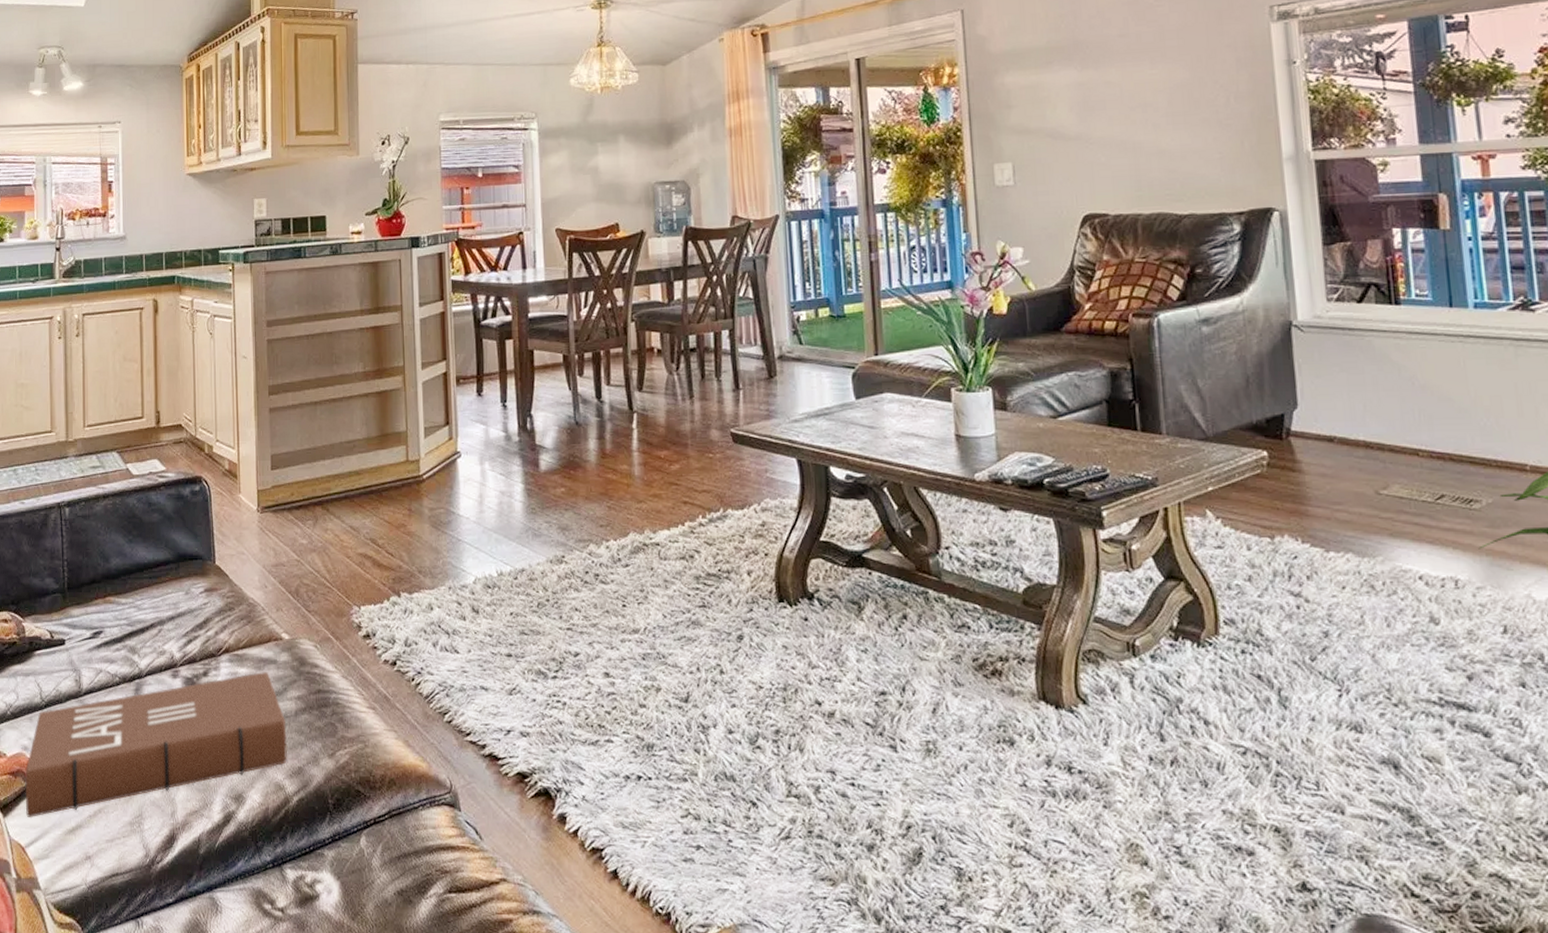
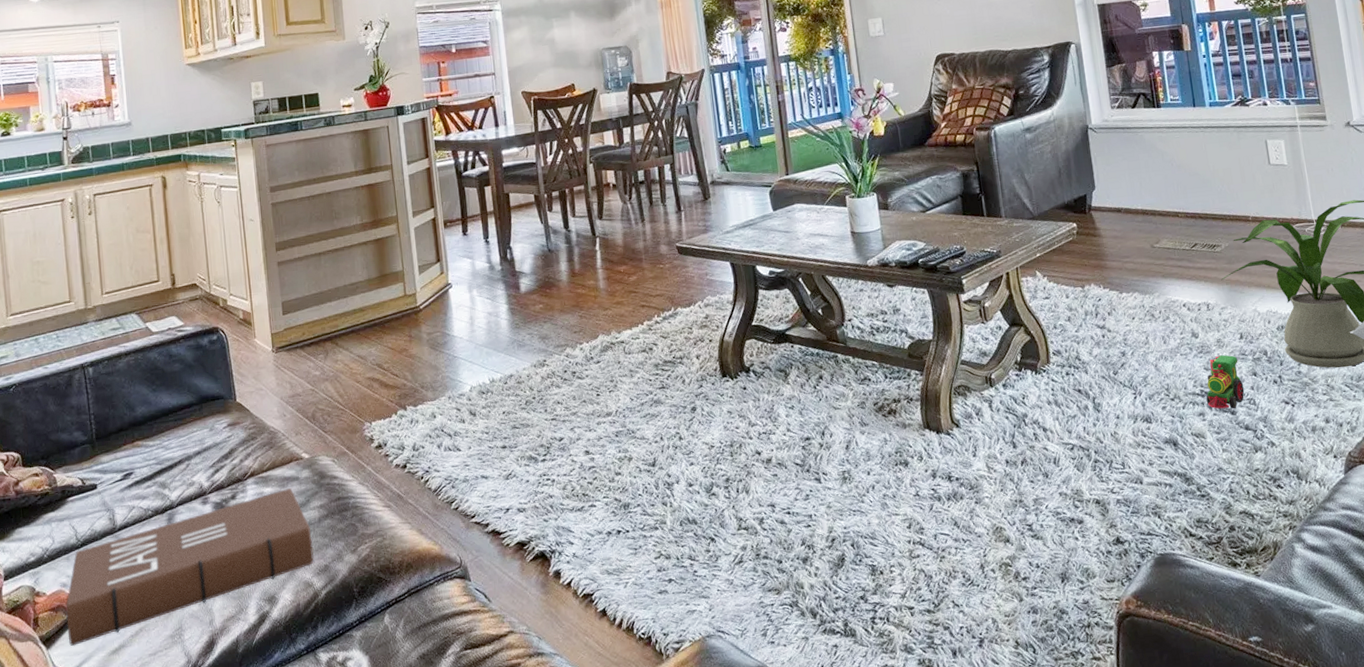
toy train: none [1446,653,1506,730] -> present [1206,355,1245,409]

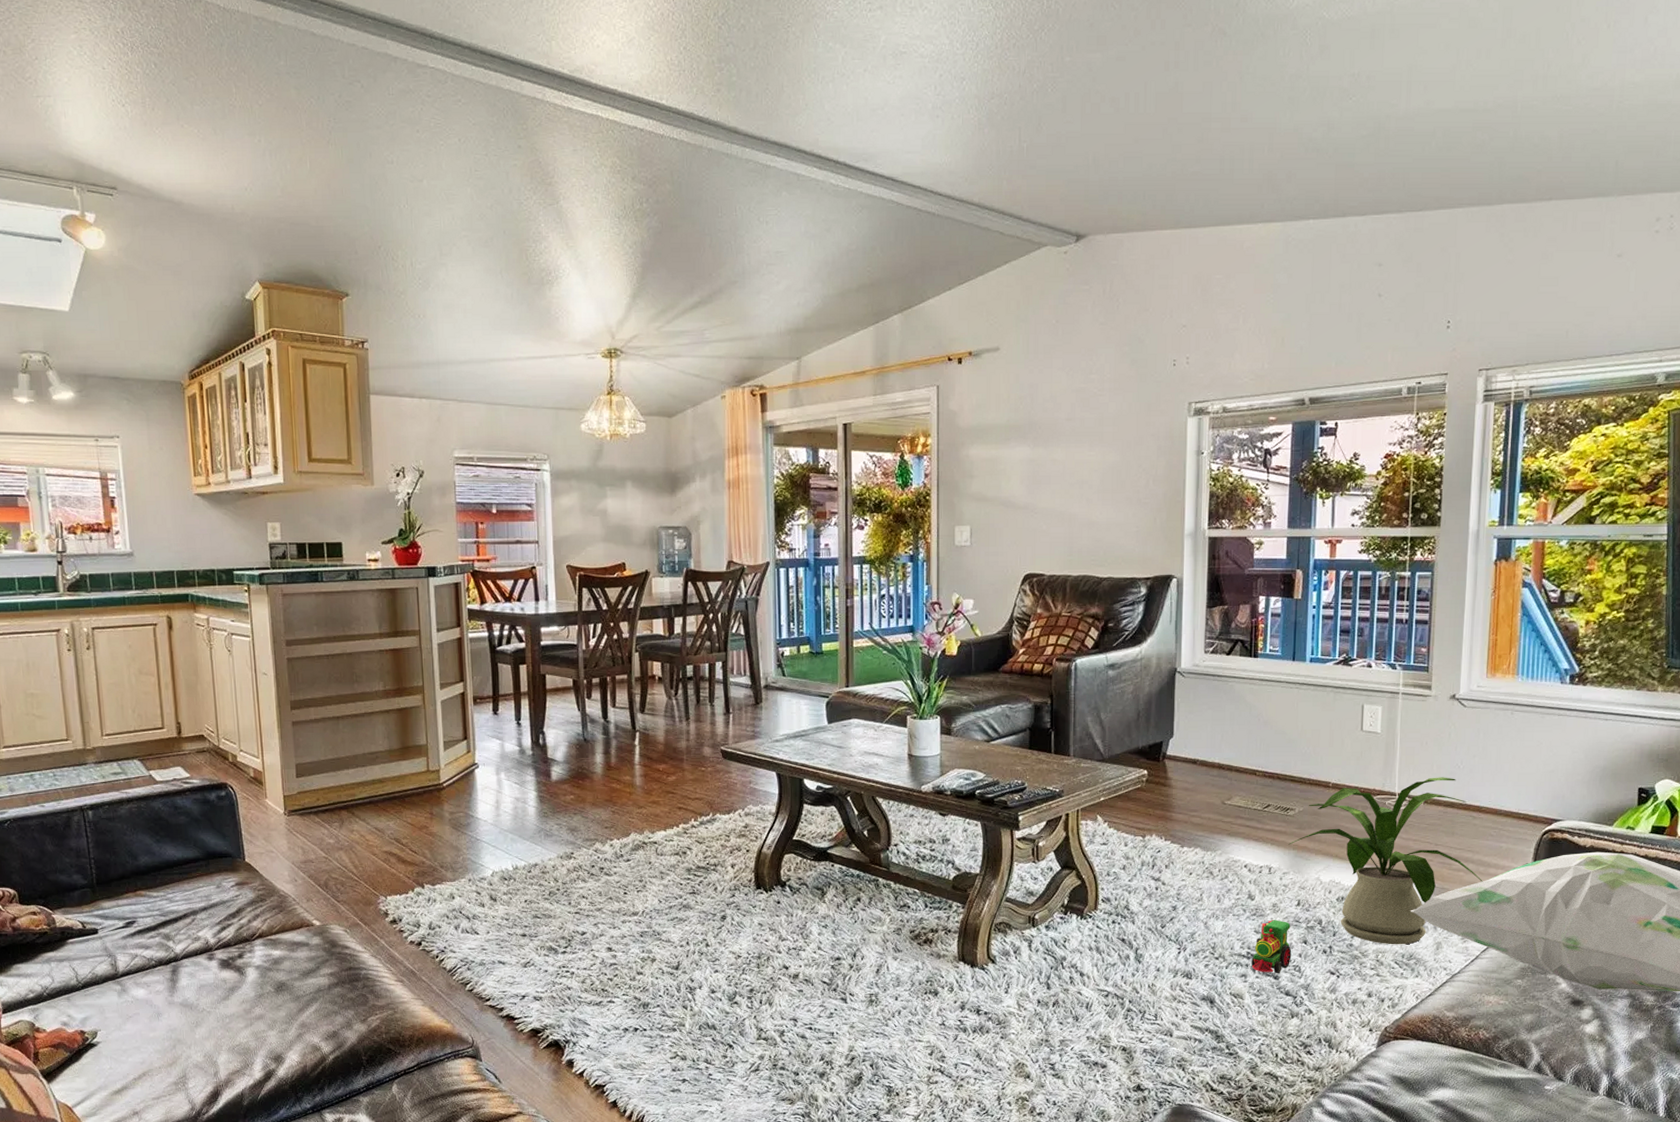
book: present [66,488,314,647] -> none [66,953,322,1083]

